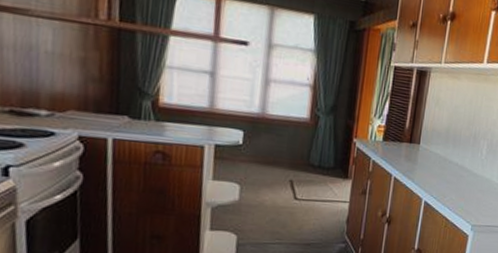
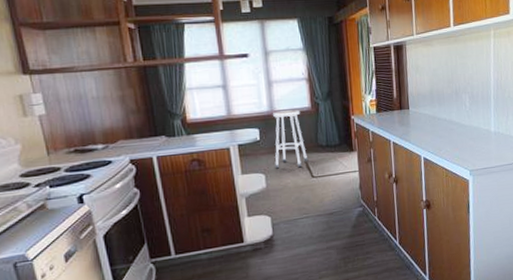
stool: none [254,116,297,186] -> present [273,110,309,169]

